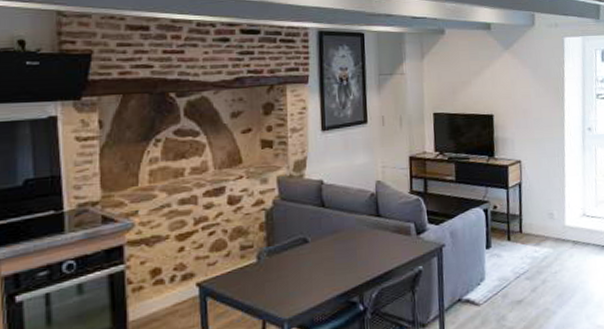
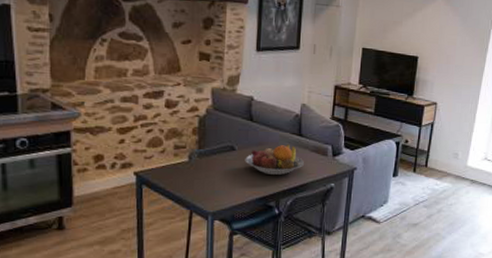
fruit bowl: none [320,226,386,266] -> present [245,143,304,176]

